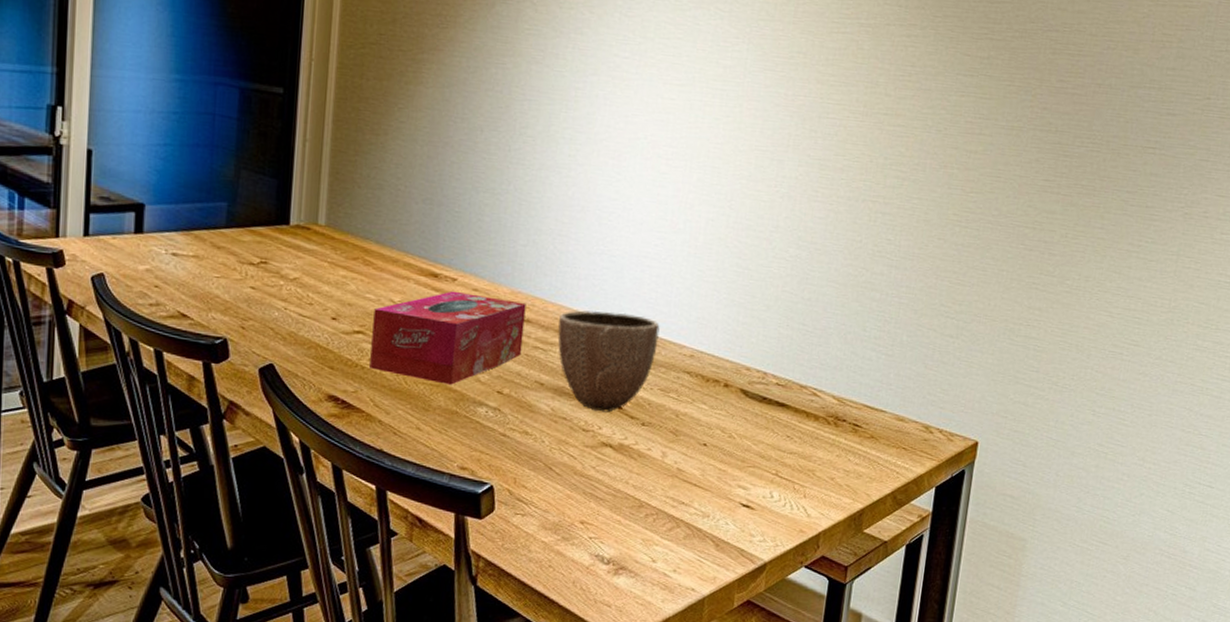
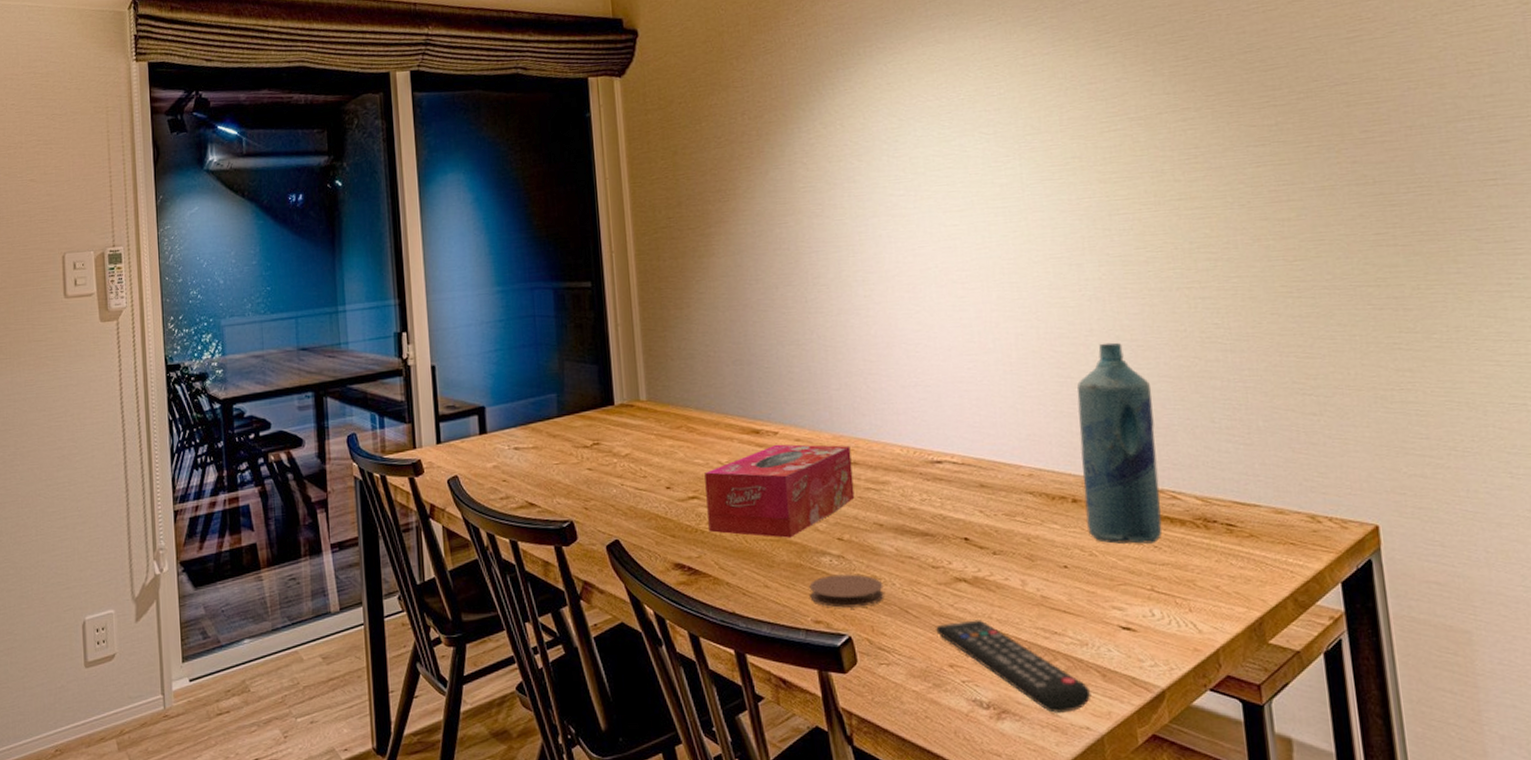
coaster: none [460,425,533,459] -> present [809,574,884,608]
decorative bowl: present [557,310,660,413] -> none [886,440,993,546]
remote control: none [574,483,703,575] -> present [936,620,1091,714]
bottle: none [732,241,819,433] -> present [1077,342,1163,544]

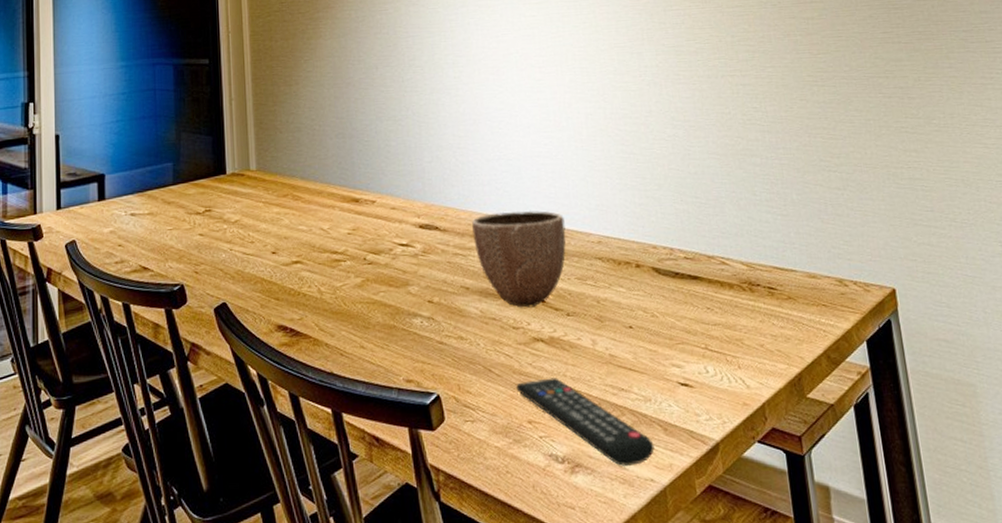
tissue box: present [704,444,855,538] -> none [308,212,444,301]
coaster: present [809,574,884,608] -> none [401,335,470,367]
decorative bowl: none [886,440,993,546] -> present [472,210,566,308]
bottle: present [1077,342,1163,544] -> none [639,122,714,306]

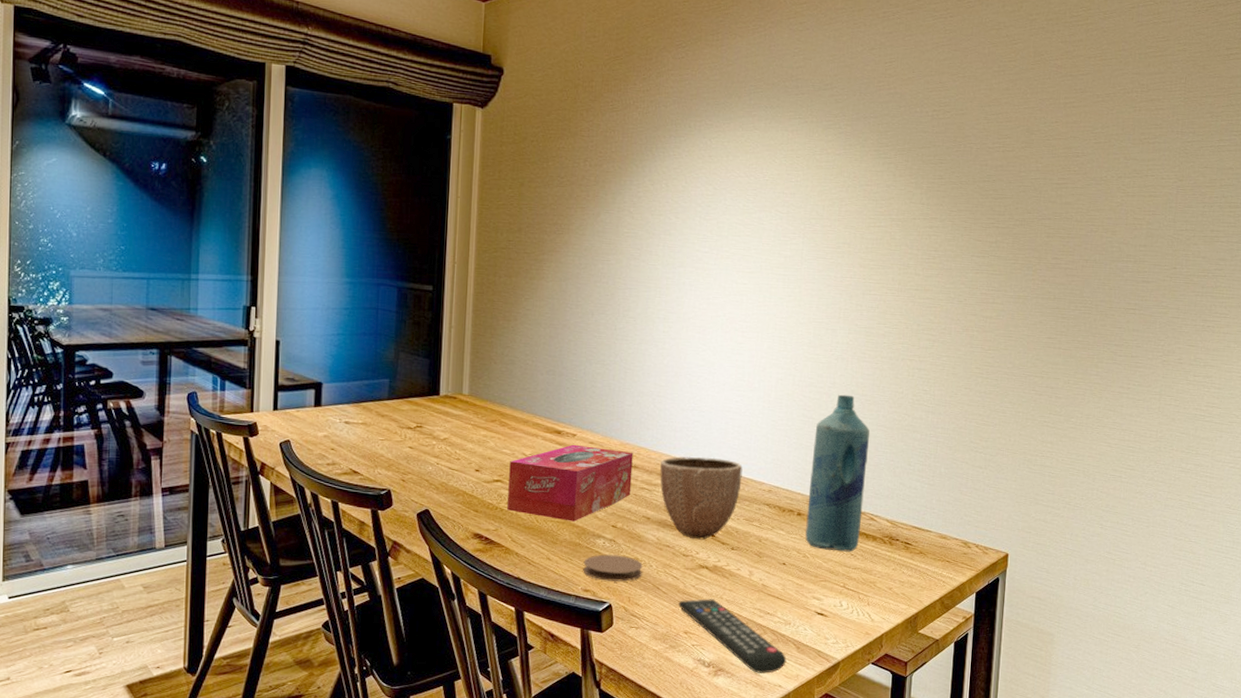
tissue box: none [308,212,444,301] -> present [507,444,633,522]
coaster: none [401,335,470,367] -> present [583,554,643,582]
bottle: none [639,122,714,306] -> present [805,394,870,552]

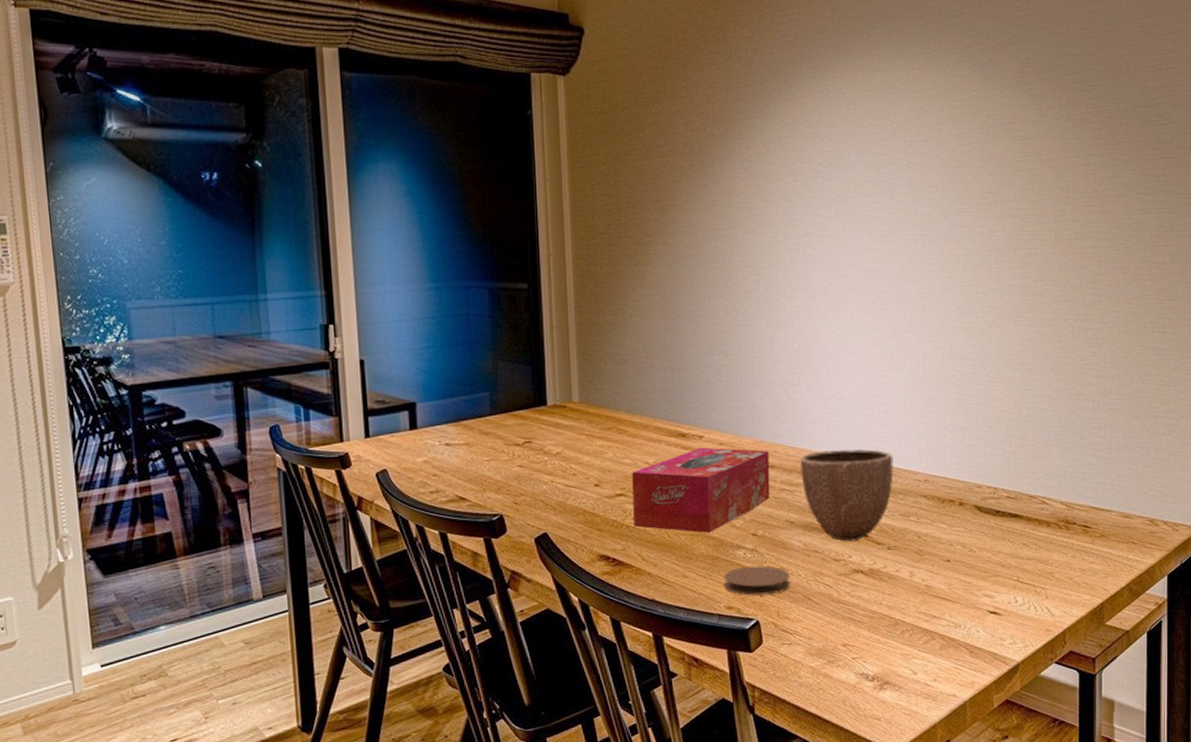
remote control: present [678,599,787,674] -> none [834,606,959,685]
bottle: present [805,394,870,552] -> none [970,365,1035,542]

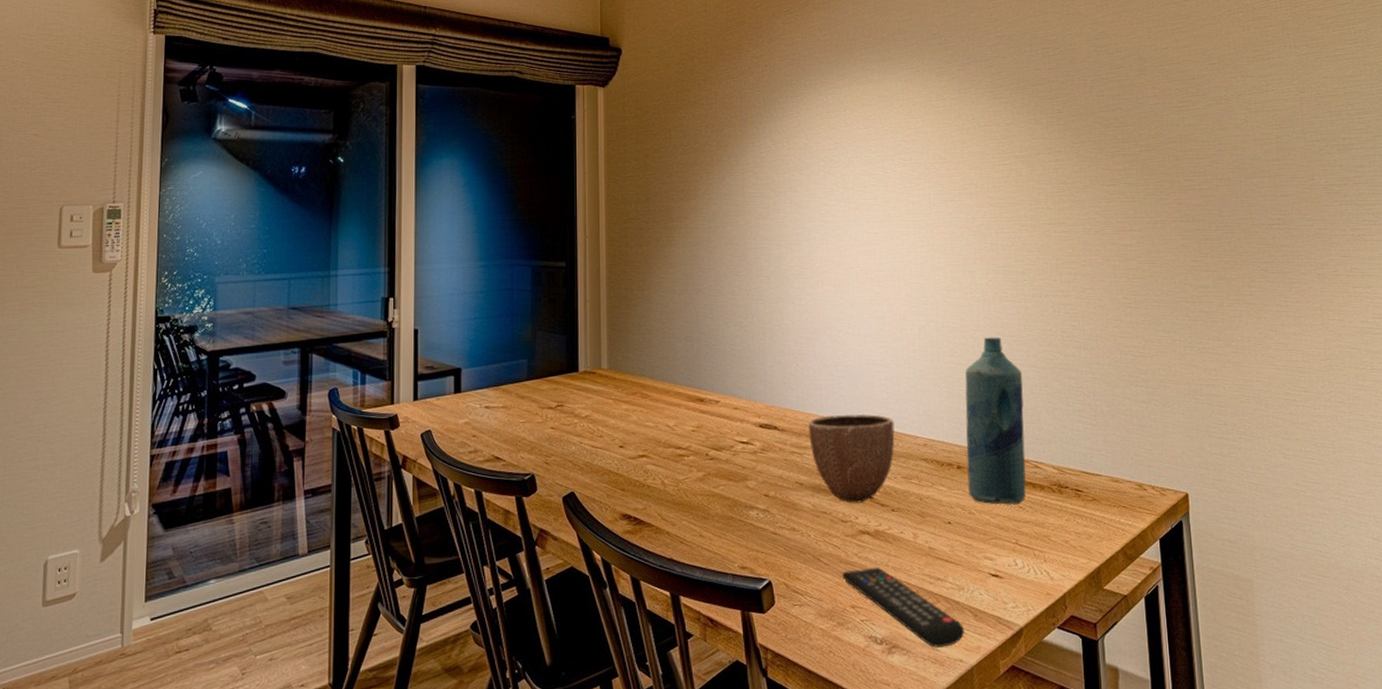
tissue box: present [632,447,770,533] -> none [654,411,781,494]
coaster: present [724,566,790,596] -> none [738,526,801,556]
remote control: none [834,606,959,685] -> present [842,567,965,649]
bottle: none [970,365,1035,542] -> present [965,337,1026,505]

